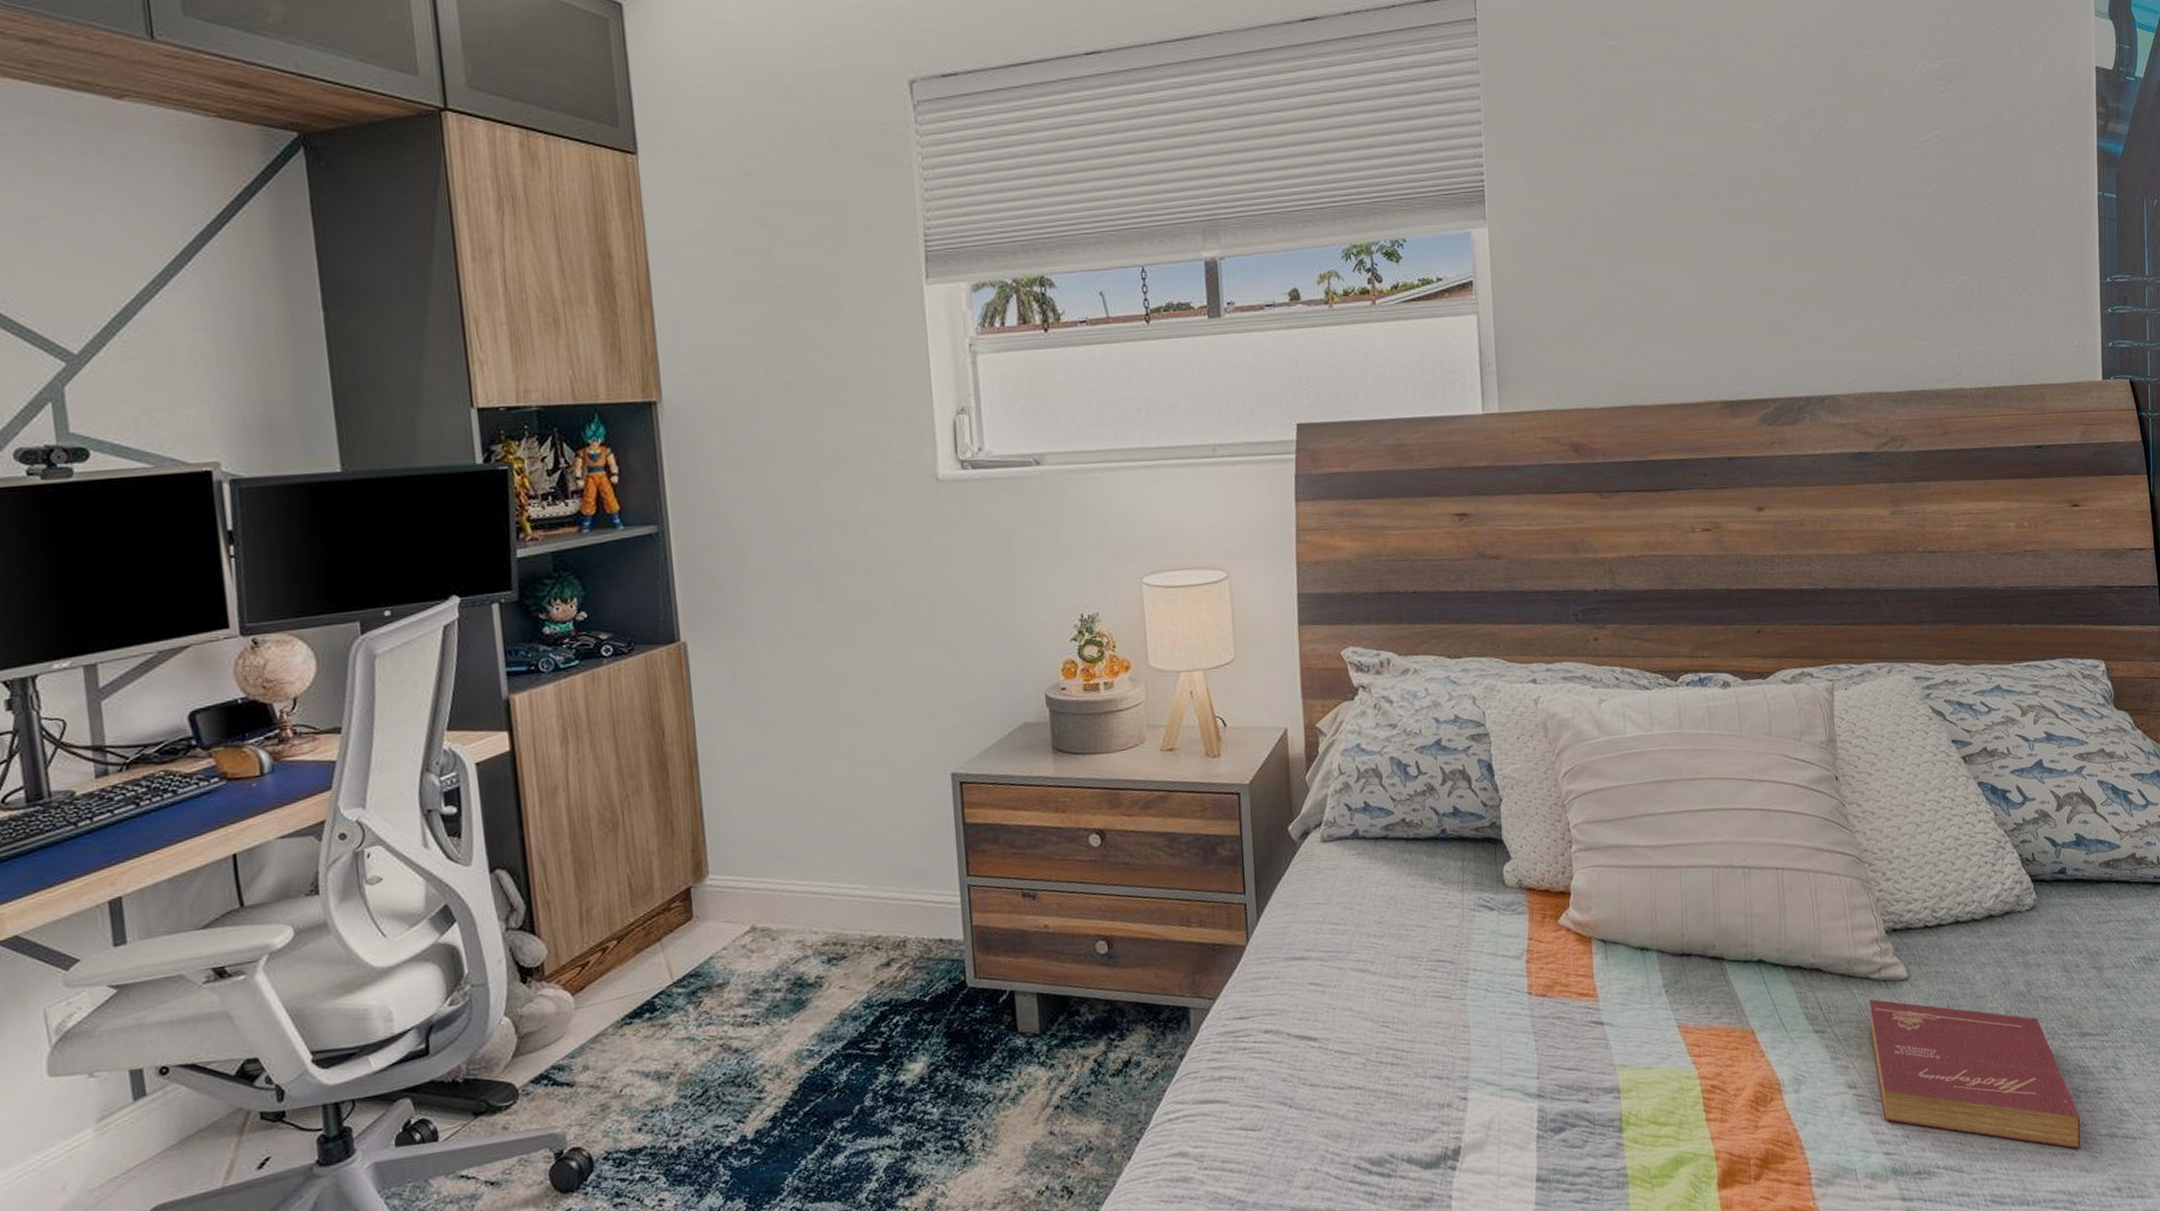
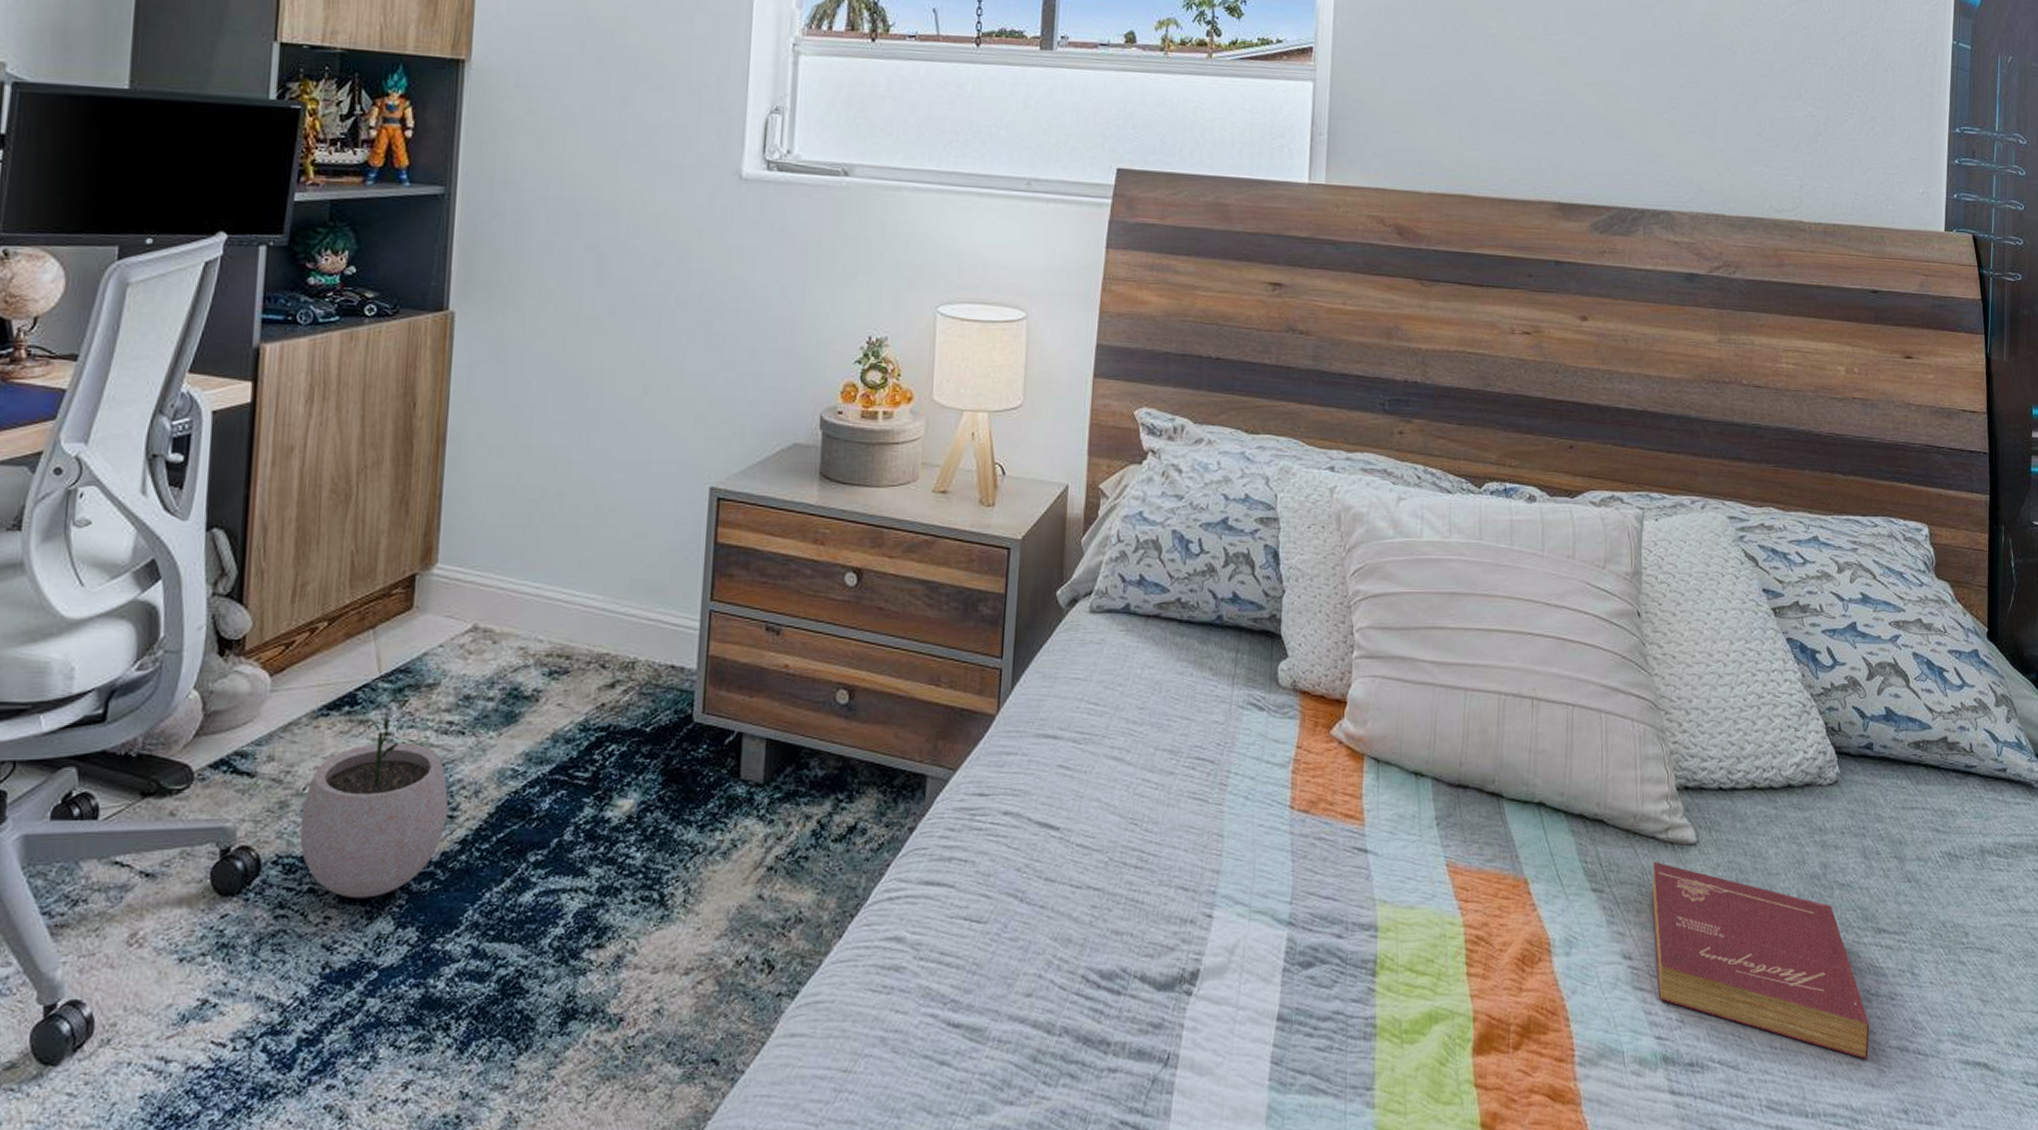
plant pot: none [622,1015,756,1181] -> present [299,713,448,899]

